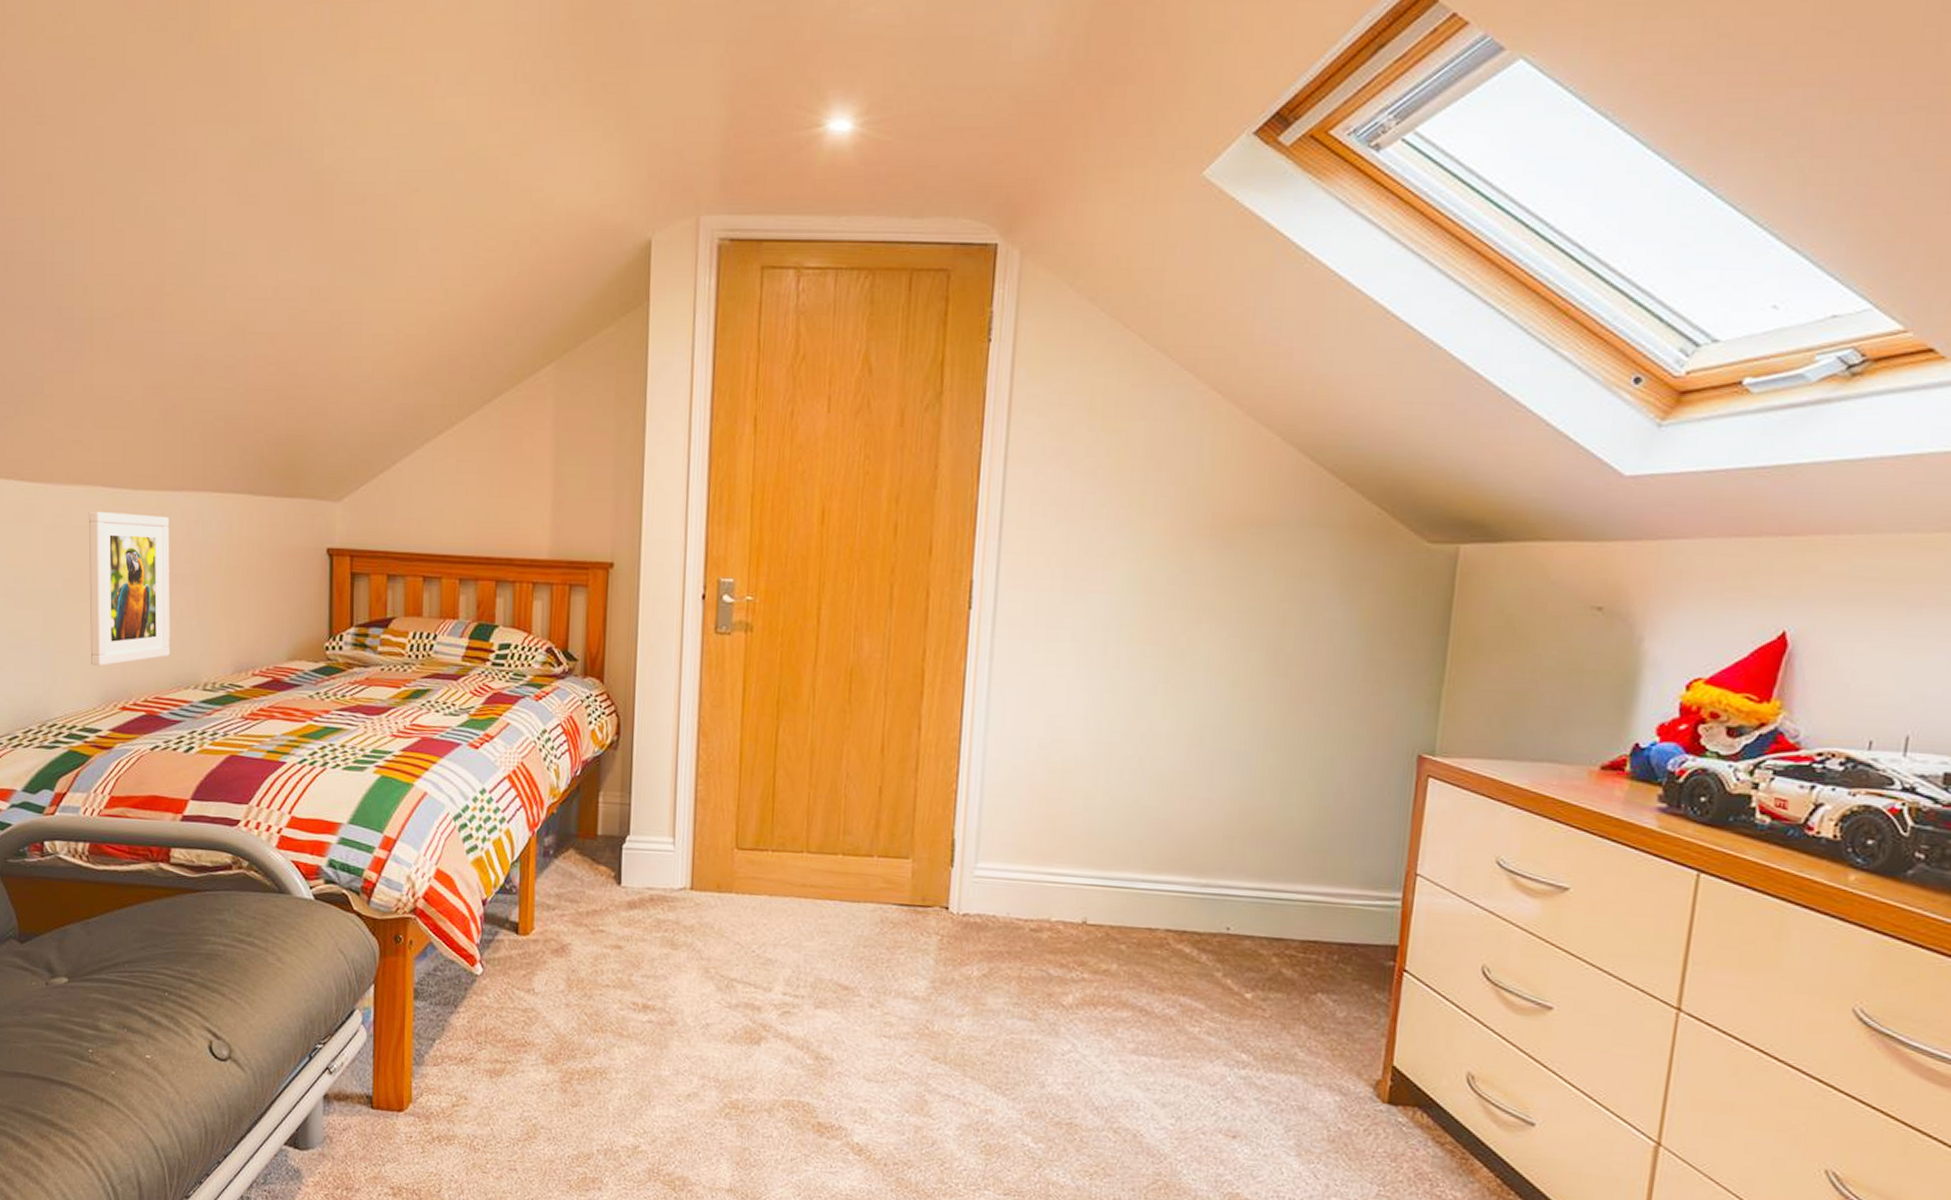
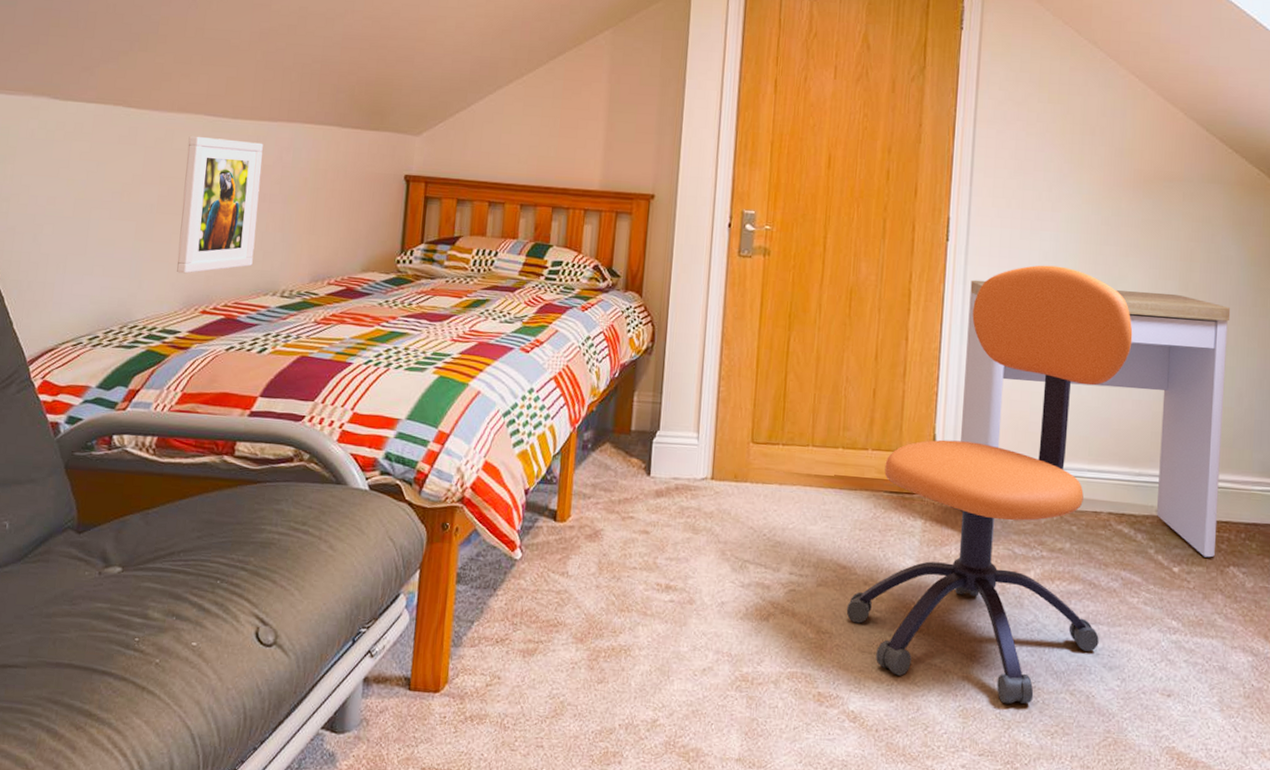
office chair: none [849,635,1204,1141] -> present [846,265,1133,705]
desk: none [985,655,1333,983] -> present [961,279,1231,558]

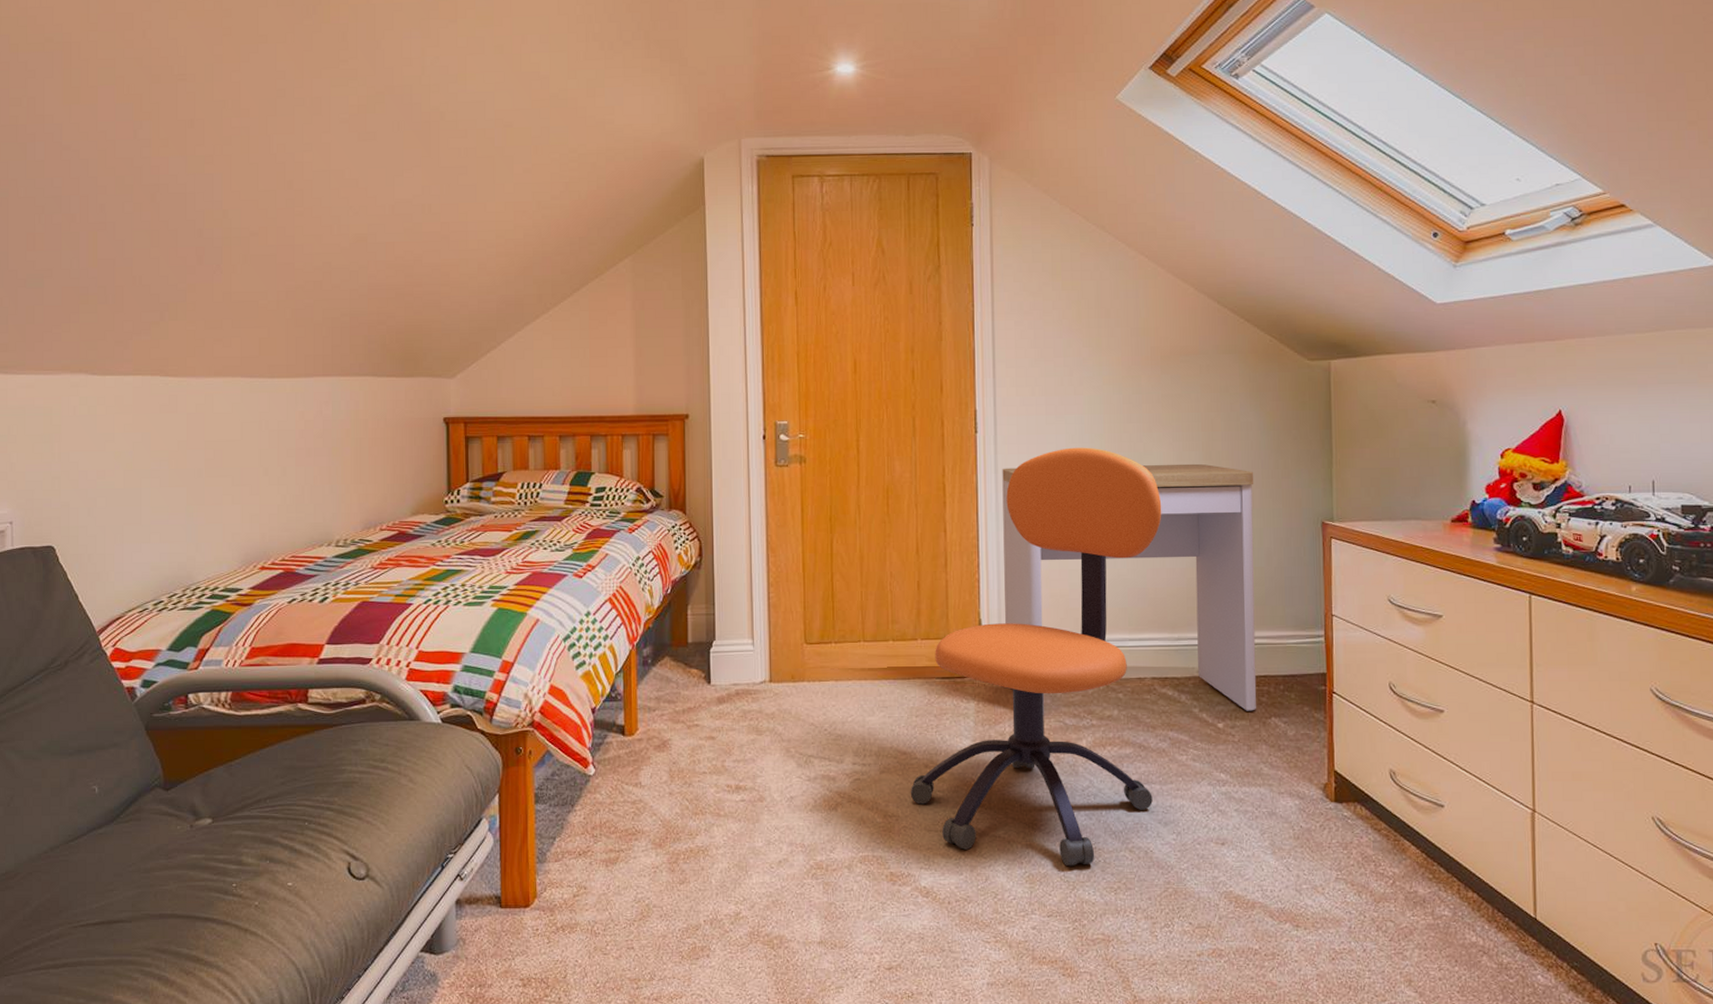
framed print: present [177,135,263,274] -> none [228,398,305,533]

